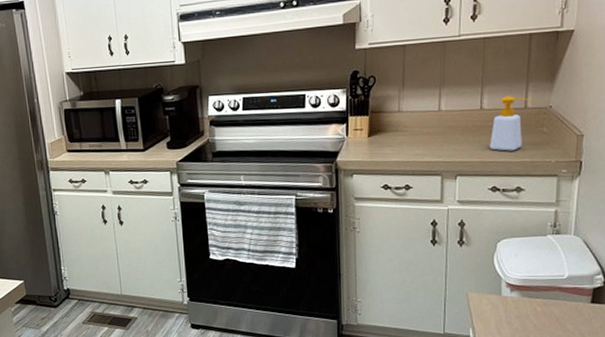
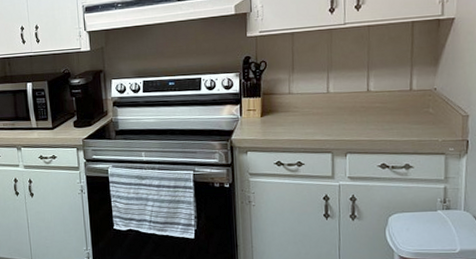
soap bottle: present [489,96,534,151] -> none [377,79,419,131]

